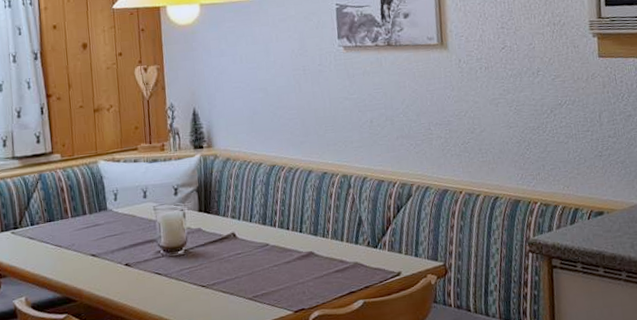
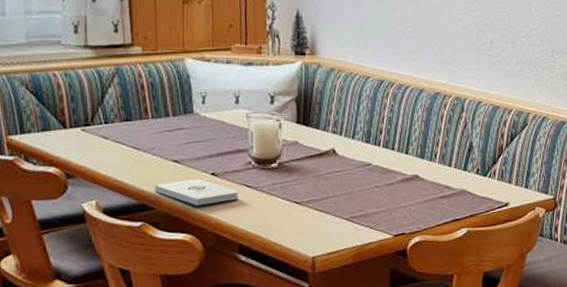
notepad: none [76,270,151,296] -> present [155,179,239,206]

